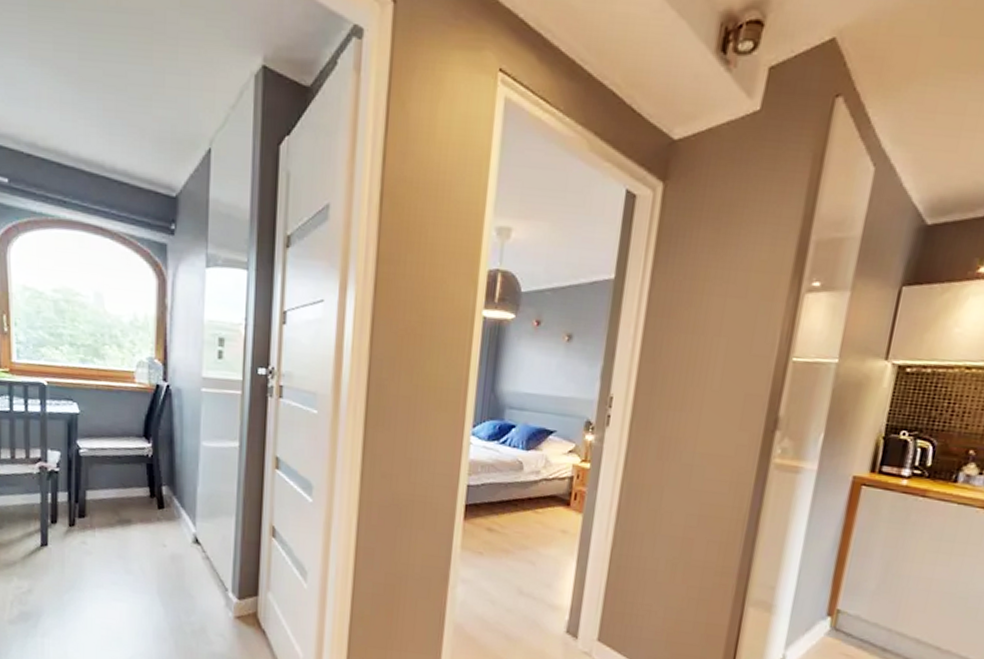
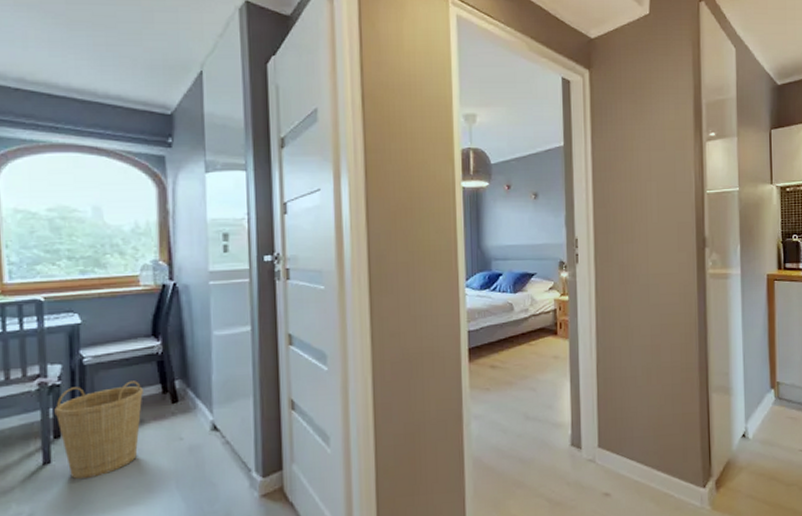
basket: none [52,476,132,567] -> present [54,381,143,480]

